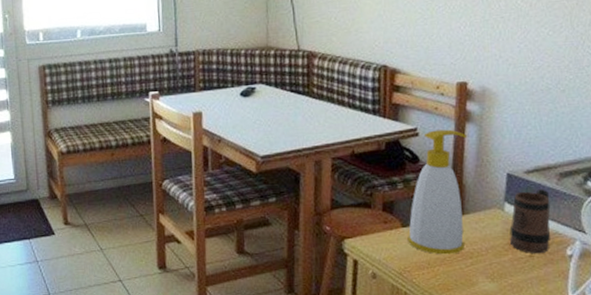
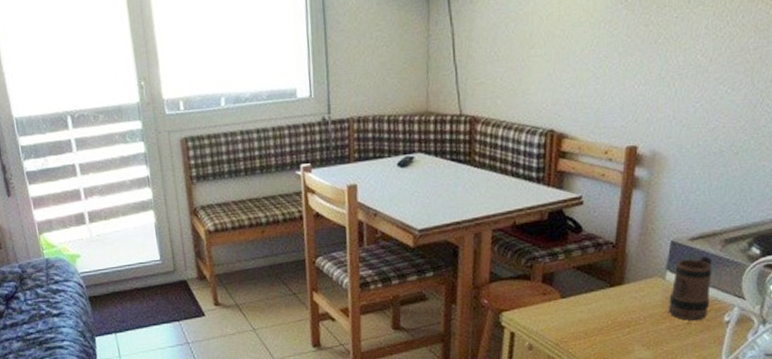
soap bottle: present [407,129,468,255] -> none [566,196,634,325]

